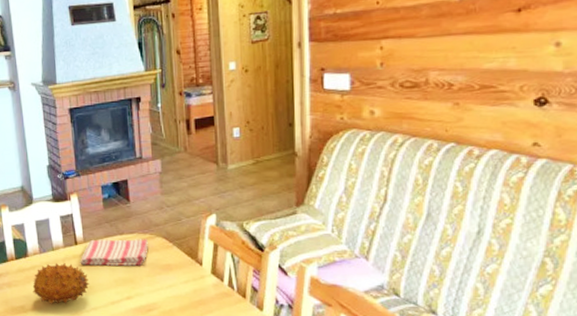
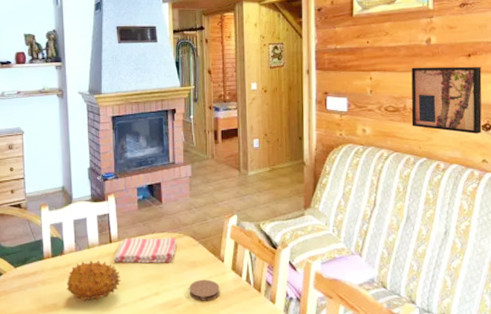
coaster: none [163,283,199,307] -> present [189,279,220,301]
wall art: none [435,24,536,111] -> present [411,66,482,134]

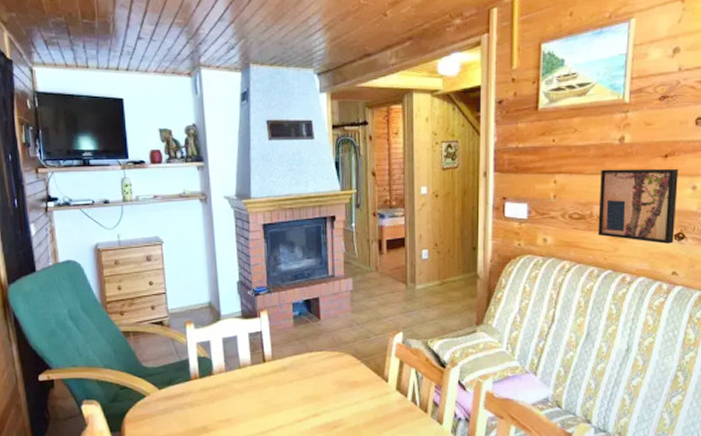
fruit: present [66,261,121,302] -> none [216,381,277,425]
dish towel: present [113,237,177,263] -> none [267,356,337,384]
coaster: present [189,279,220,301] -> none [350,400,383,422]

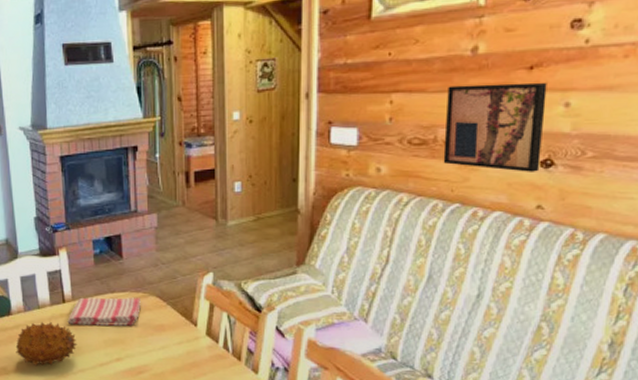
fruit: none [216,381,277,425] -> present [15,322,78,367]
dish towel: none [267,356,337,384] -> present [67,297,141,326]

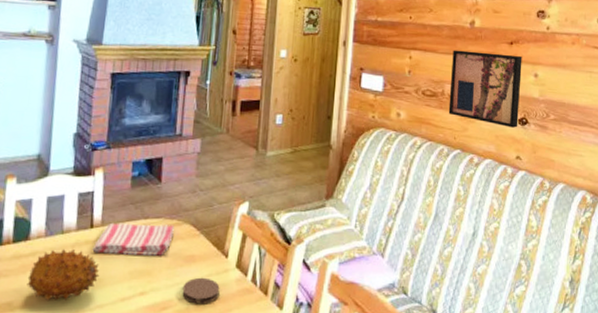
coaster: none [155,344,192,369] -> present [182,277,220,304]

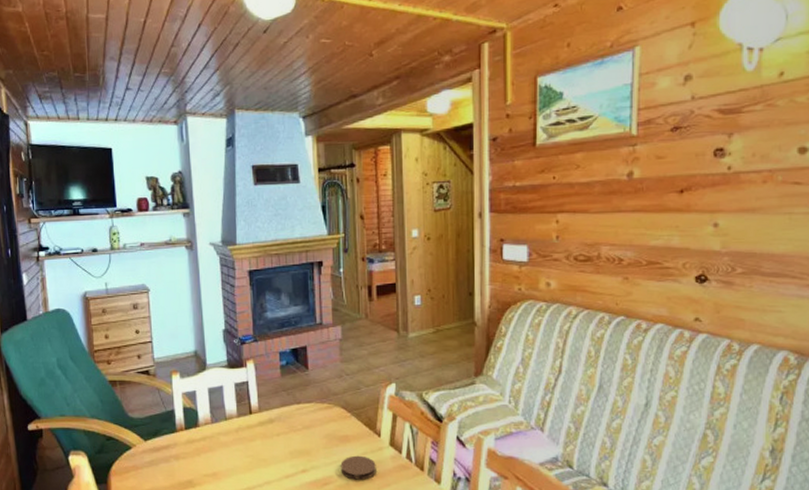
fruit: present [26,249,100,302] -> none [202,434,264,479]
dish towel: present [92,222,174,256] -> none [254,408,326,437]
wall art: present [448,50,522,128] -> none [607,204,697,287]

